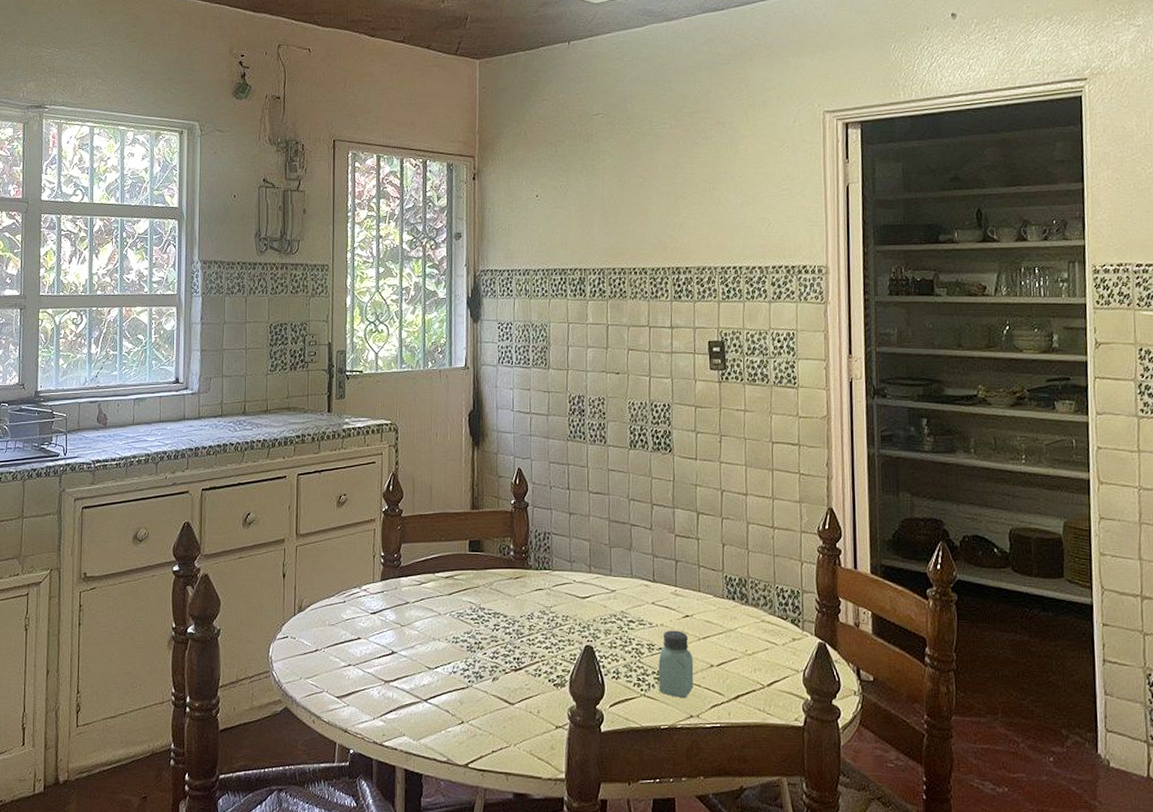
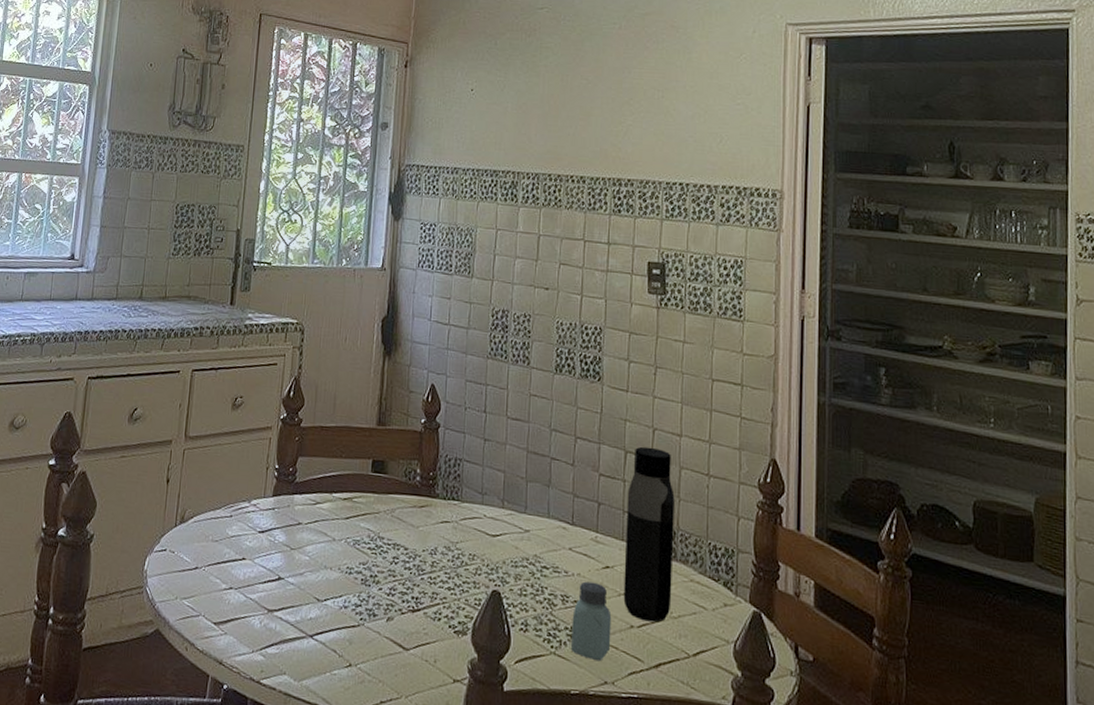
water bottle: none [701,507,746,660] -> present [623,446,675,623]

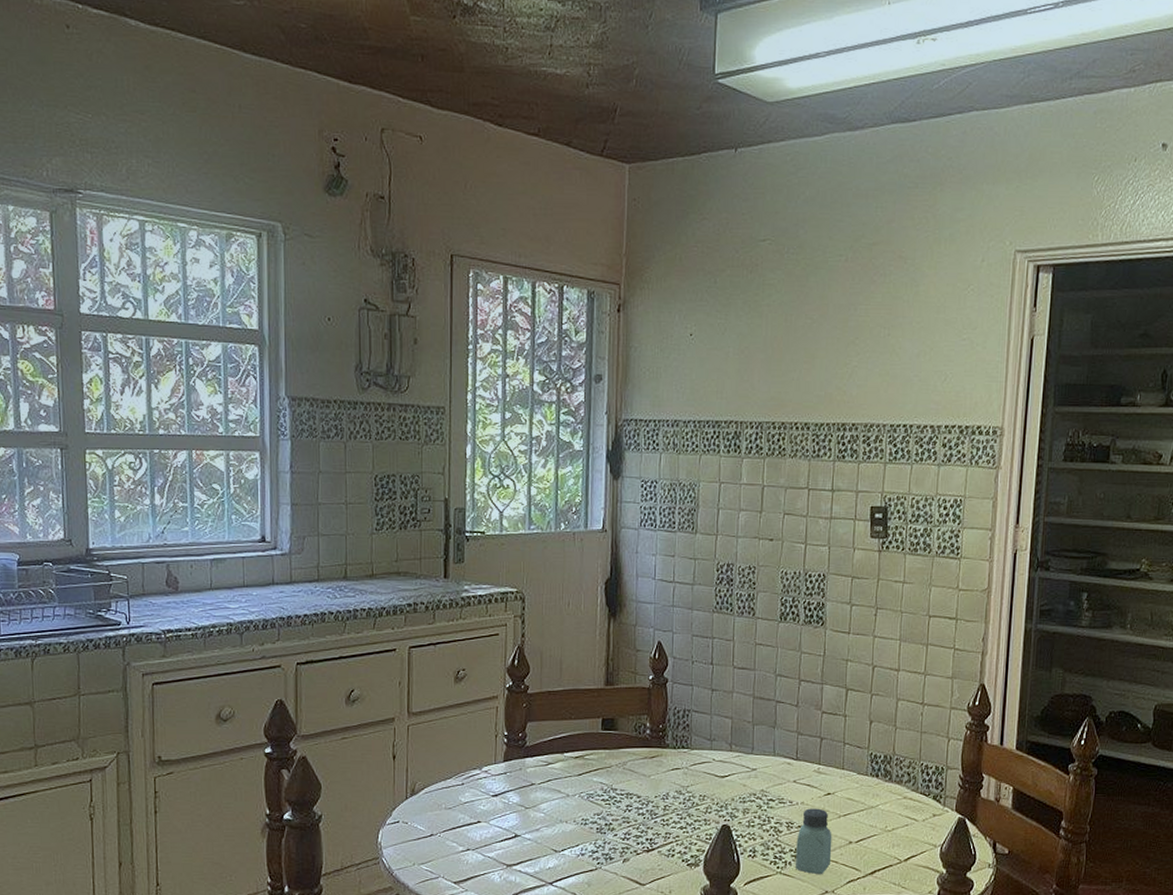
water bottle: present [623,446,675,623] -> none [843,683,892,837]

